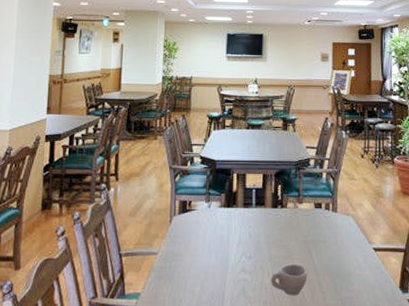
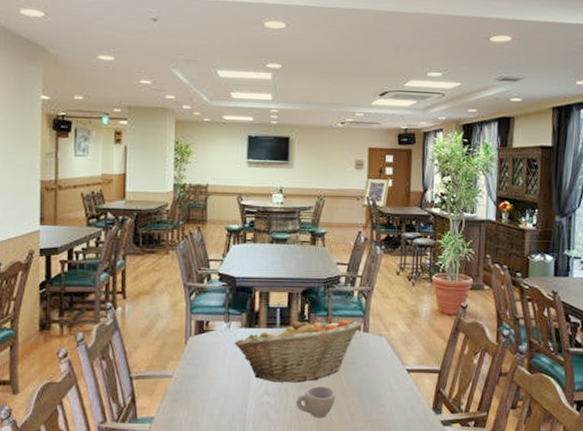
fruit basket: none [213,199,331,261] -> present [234,319,362,383]

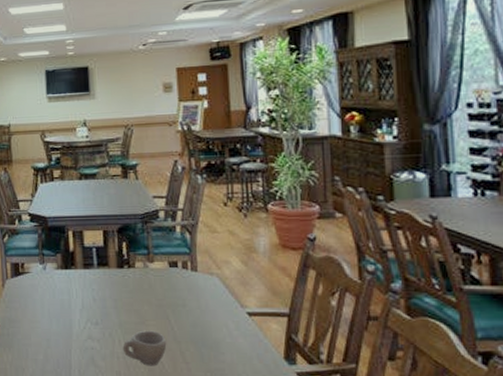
fruit basket: present [234,319,362,383] -> none [51,257,189,327]

